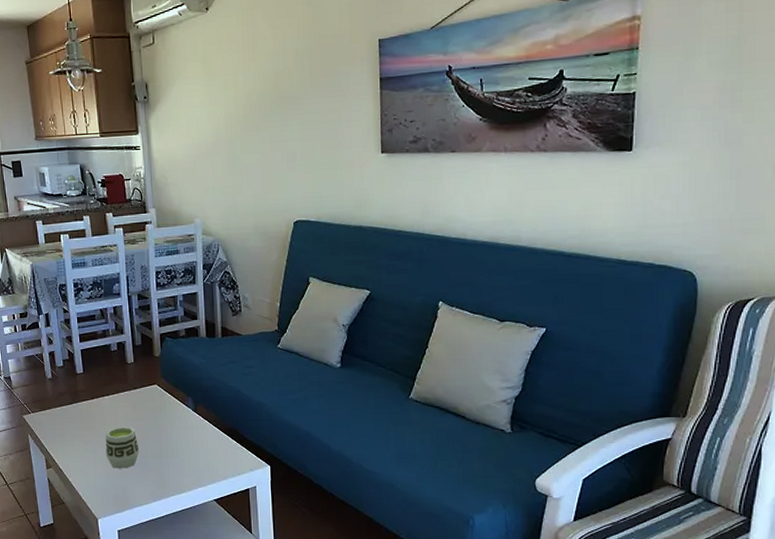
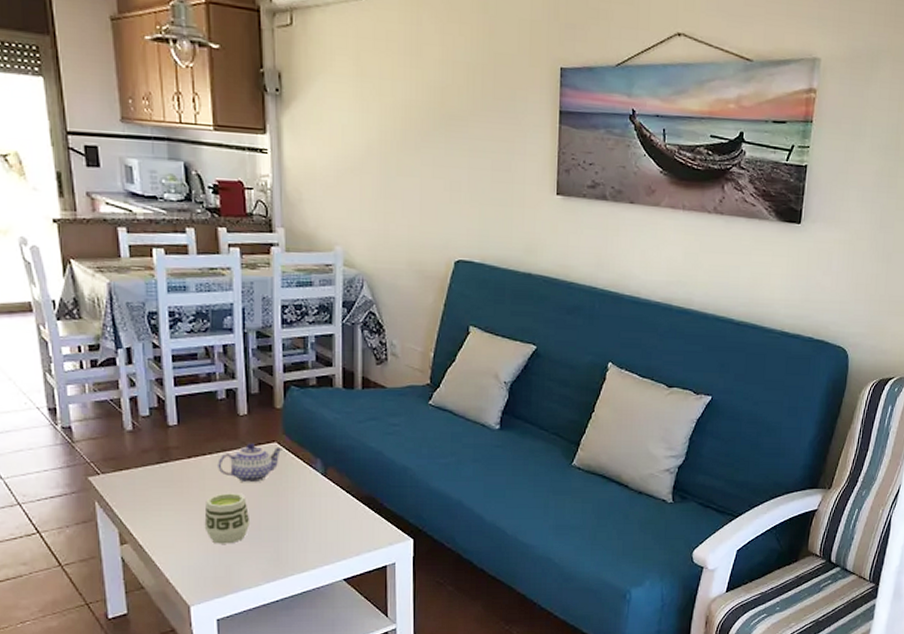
teapot: none [113,386,162,419] -> present [218,443,284,483]

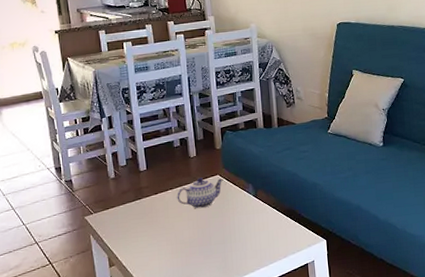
cup: present [204,493,251,544] -> none [169,217,204,259]

